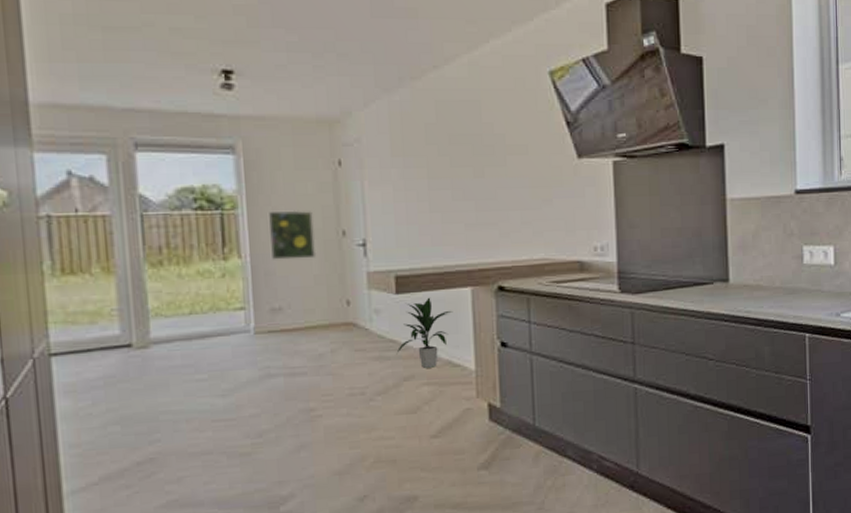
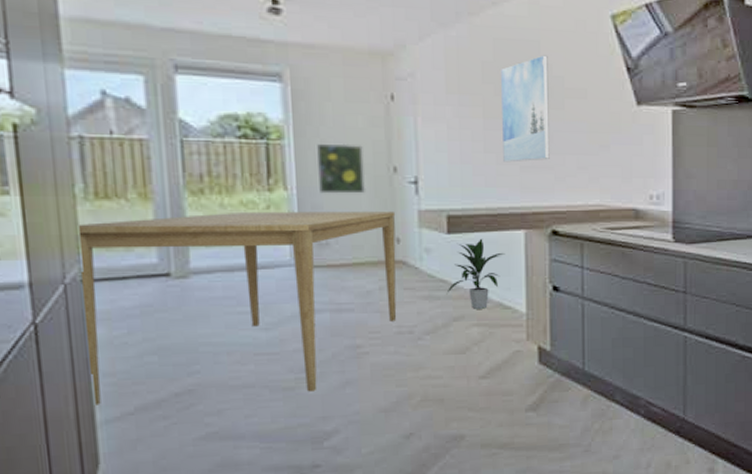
dining table: none [47,274,349,478] -> present [79,211,397,407]
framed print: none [444,114,494,221] -> present [501,55,550,163]

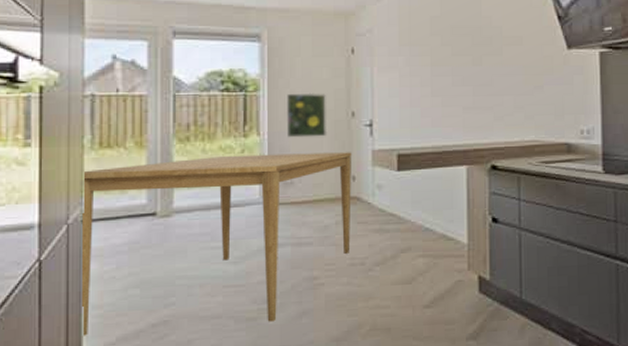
indoor plant: present [446,238,506,309] -> none [395,174,449,241]
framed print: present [501,55,550,163] -> none [447,8,489,105]

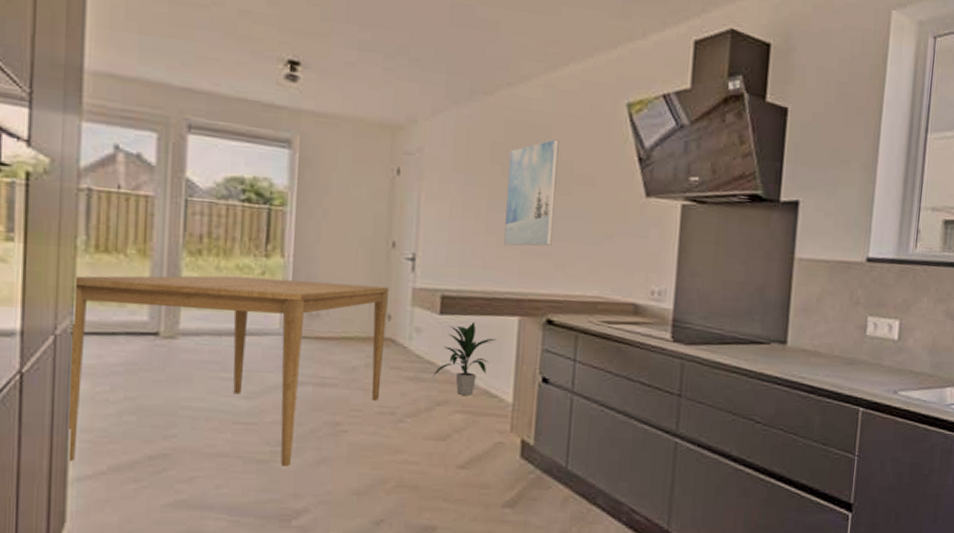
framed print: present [286,93,328,138] -> none [314,213,364,267]
indoor plant: none [395,174,449,241] -> present [432,322,497,395]
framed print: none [447,8,489,105] -> present [504,139,559,247]

